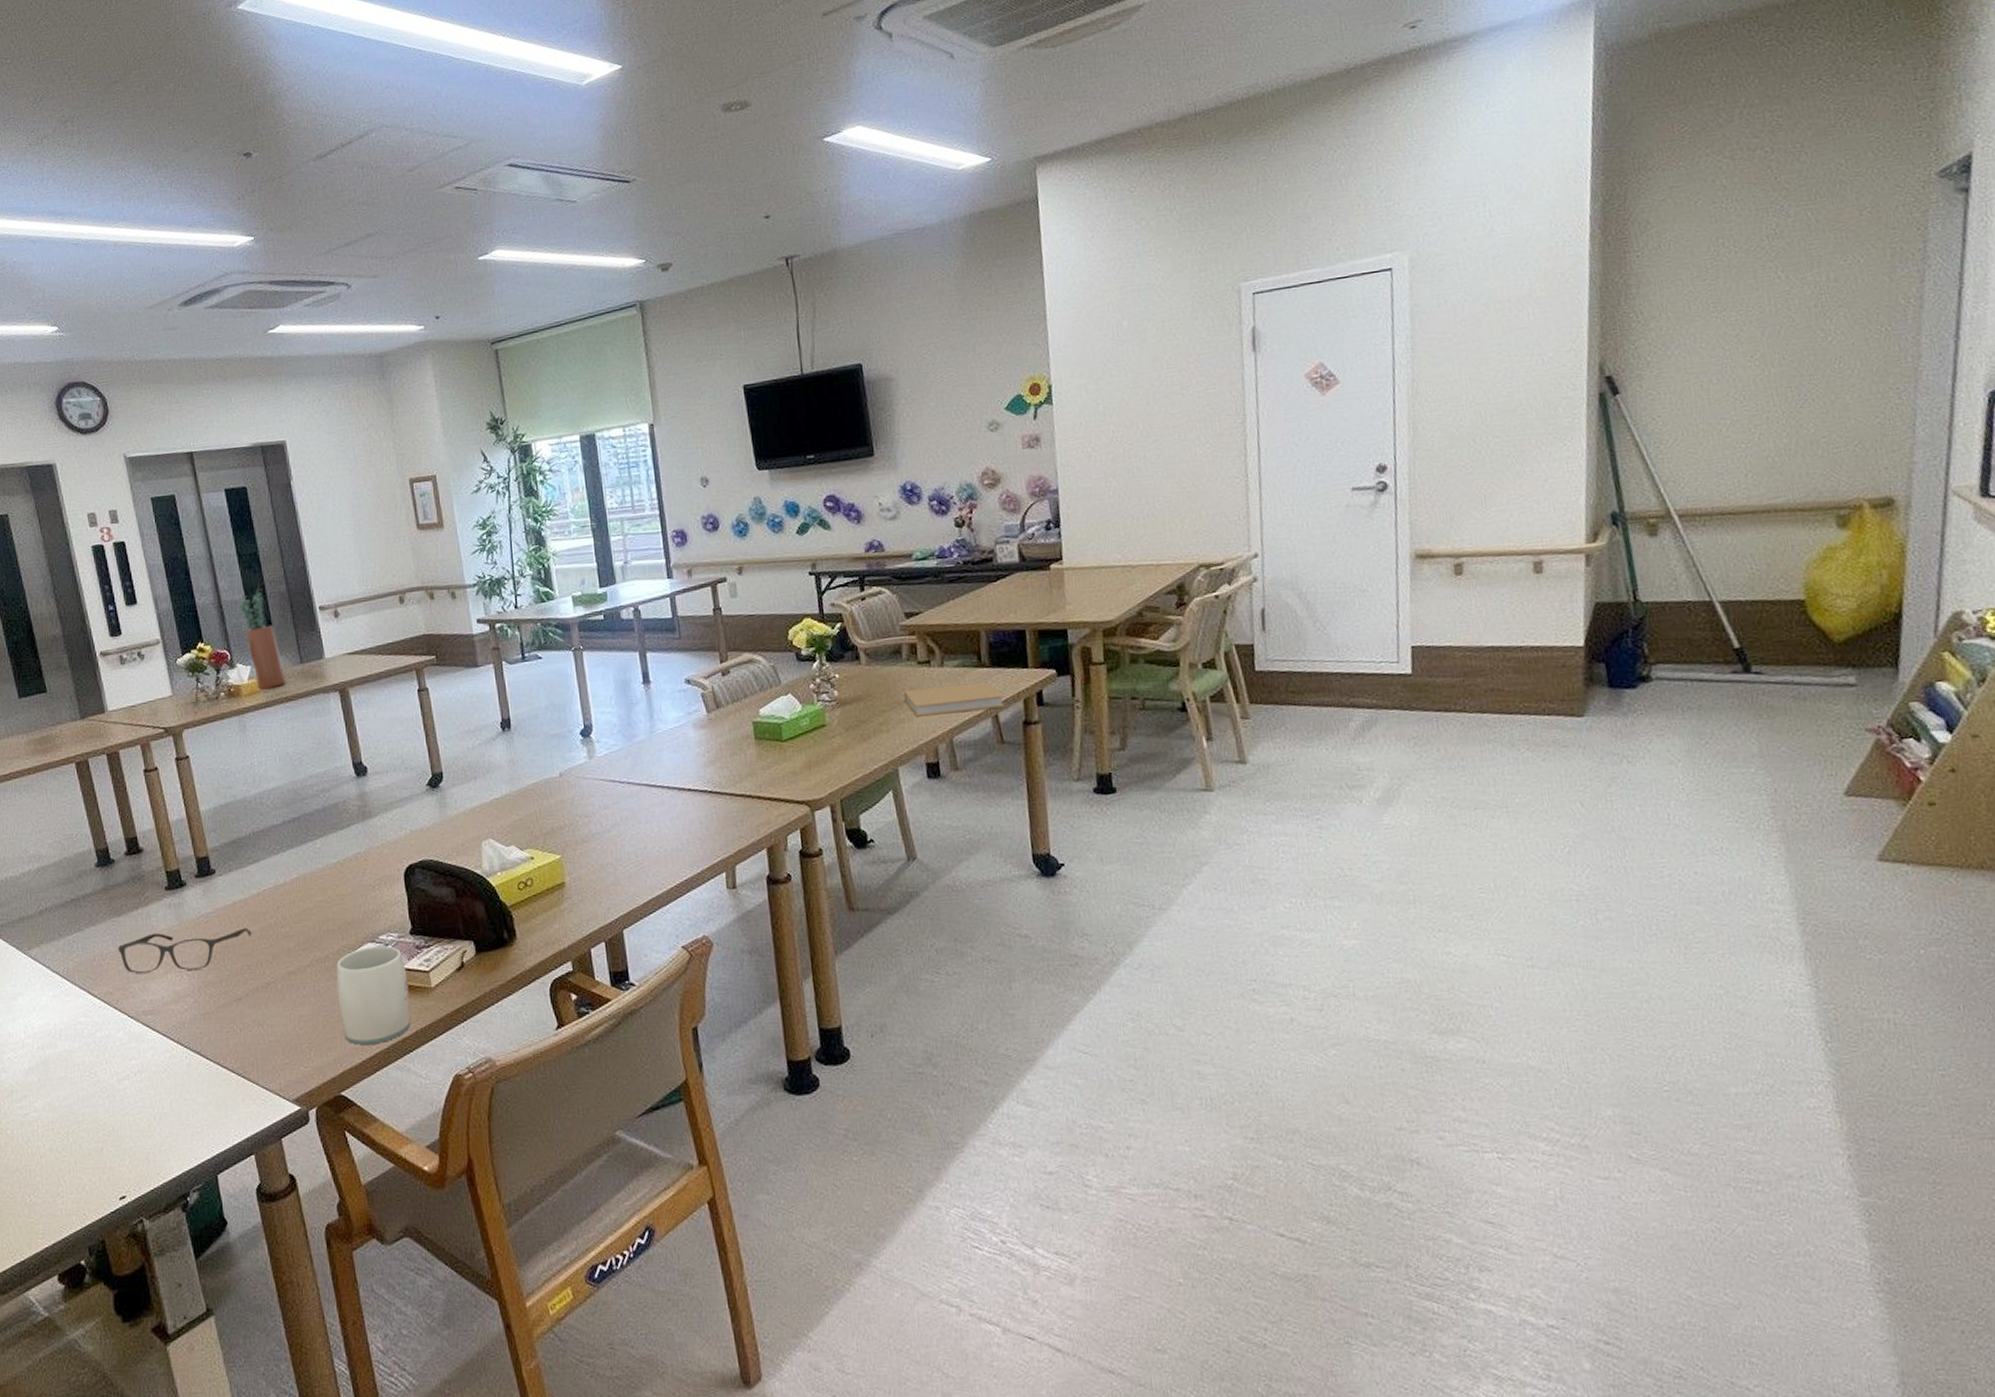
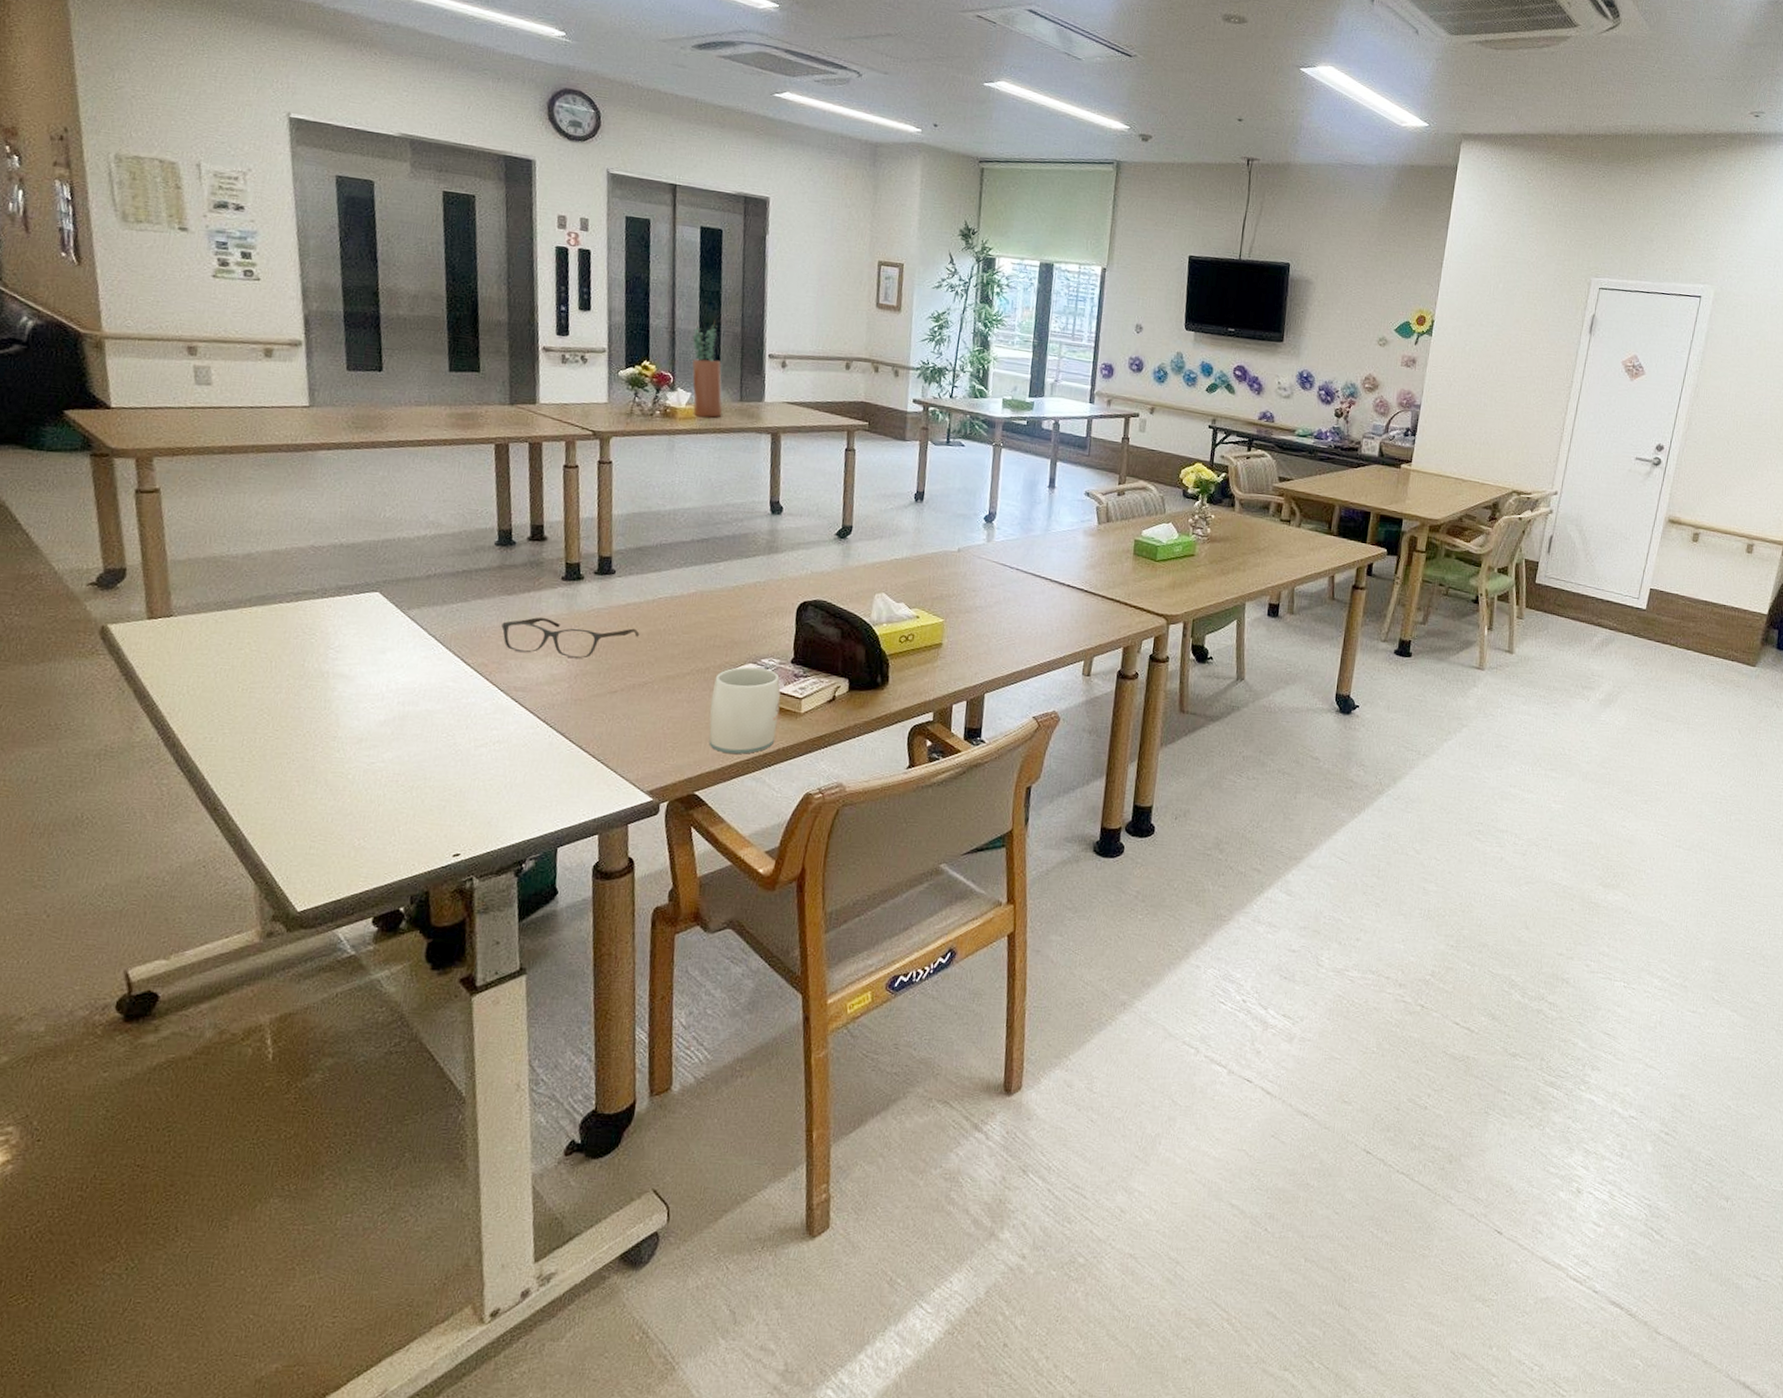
book: present [903,681,1005,717] -> none [1263,540,1343,570]

